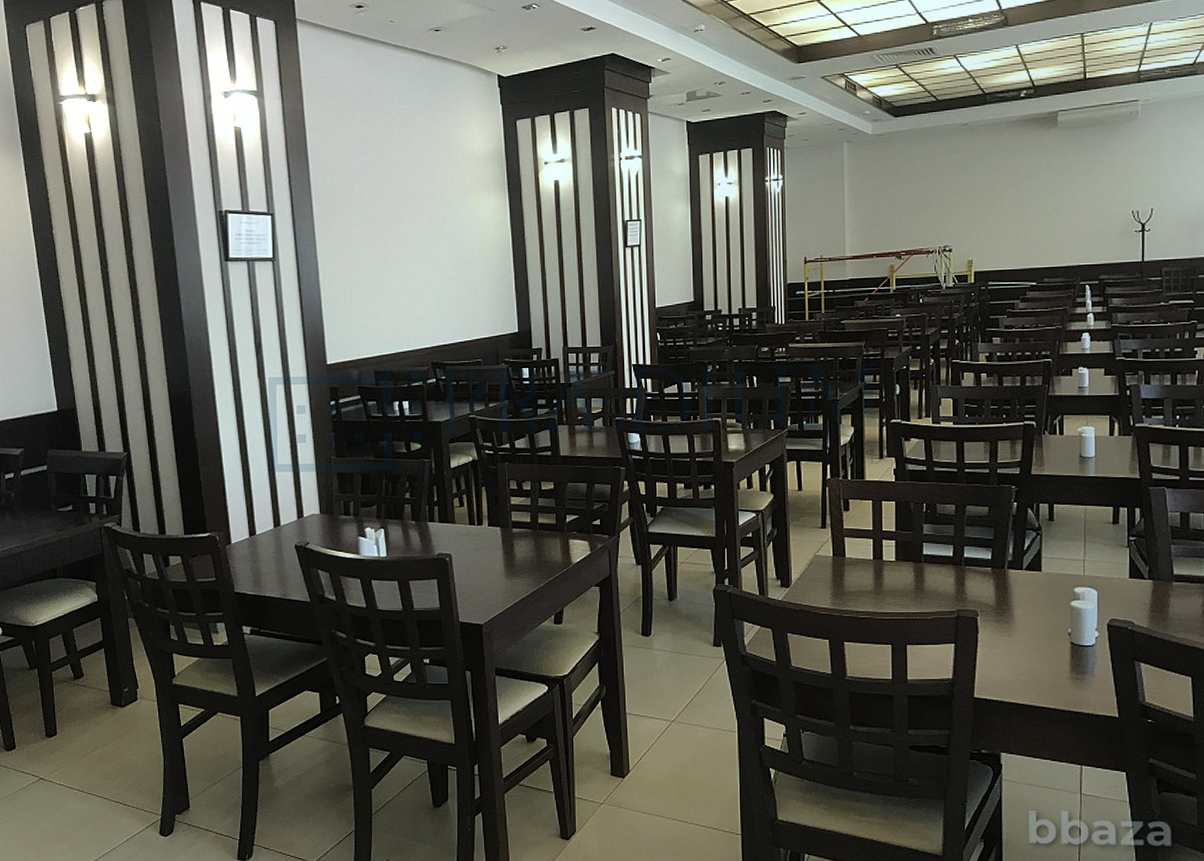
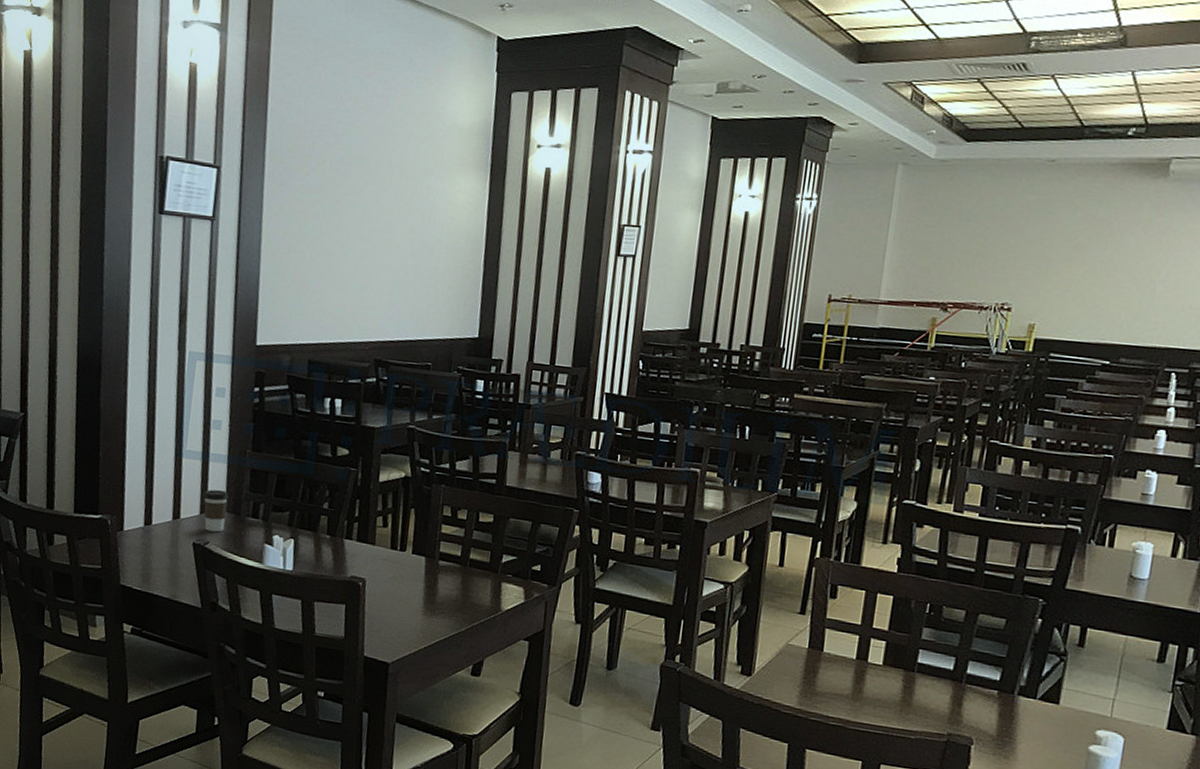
coffee cup: none [299,495,321,533] -> present [203,489,229,532]

